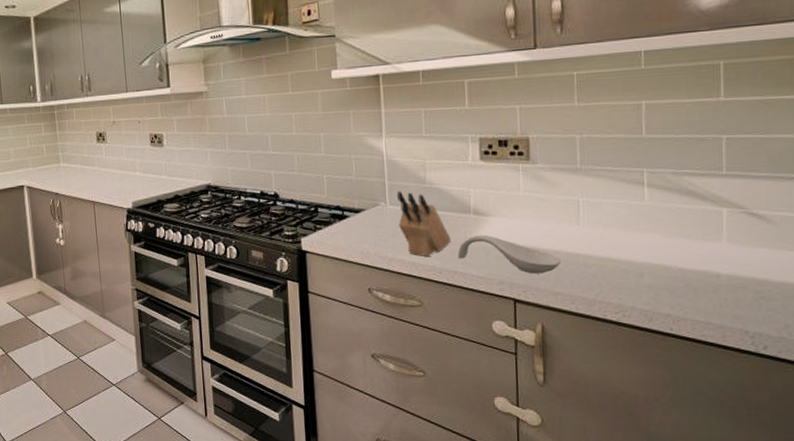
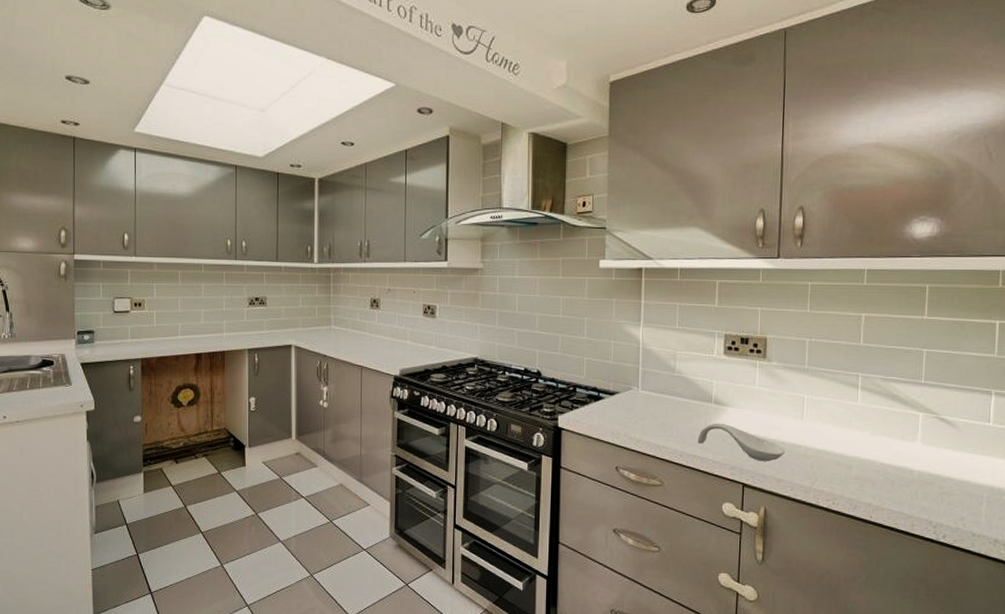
knife block: present [397,191,451,257] -> none [648,377,693,441]

